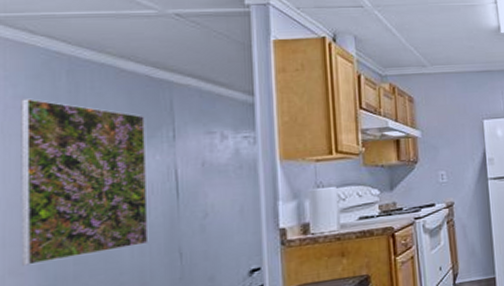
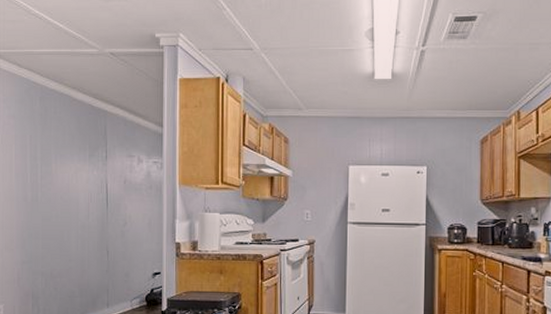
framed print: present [20,98,149,266] -> none [12,118,88,244]

